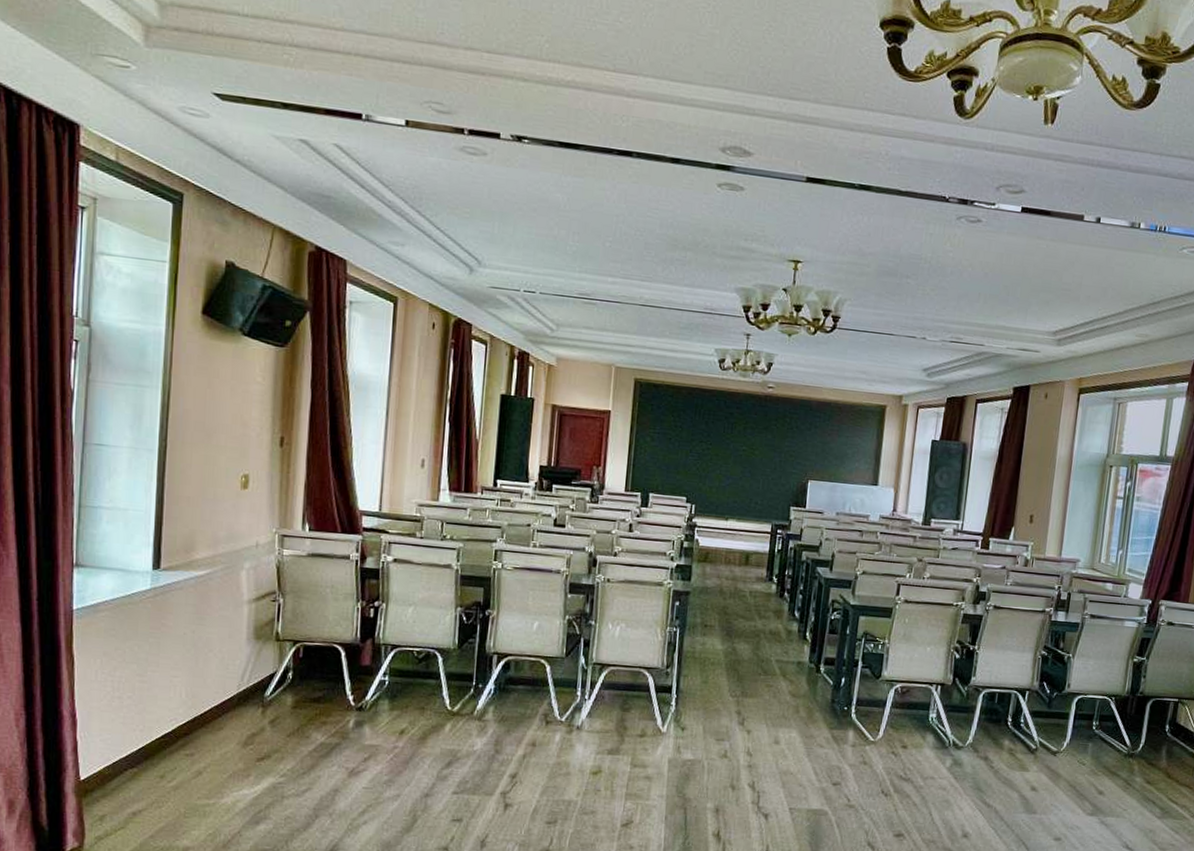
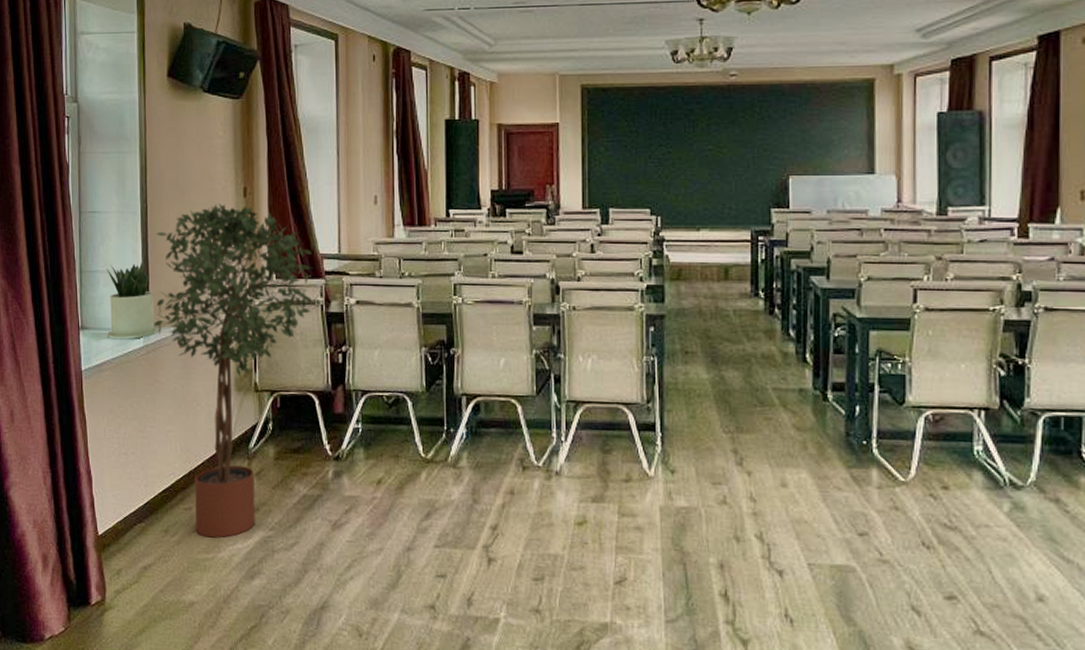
planter: none [106,502,171,581] -> present [106,263,159,340]
potted tree: none [164,449,365,784] -> present [153,203,330,538]

